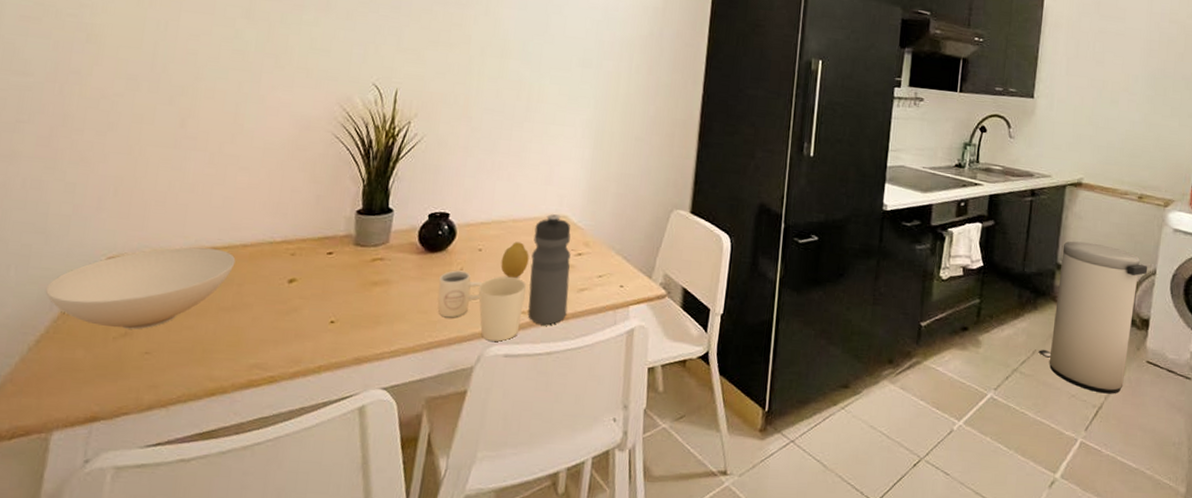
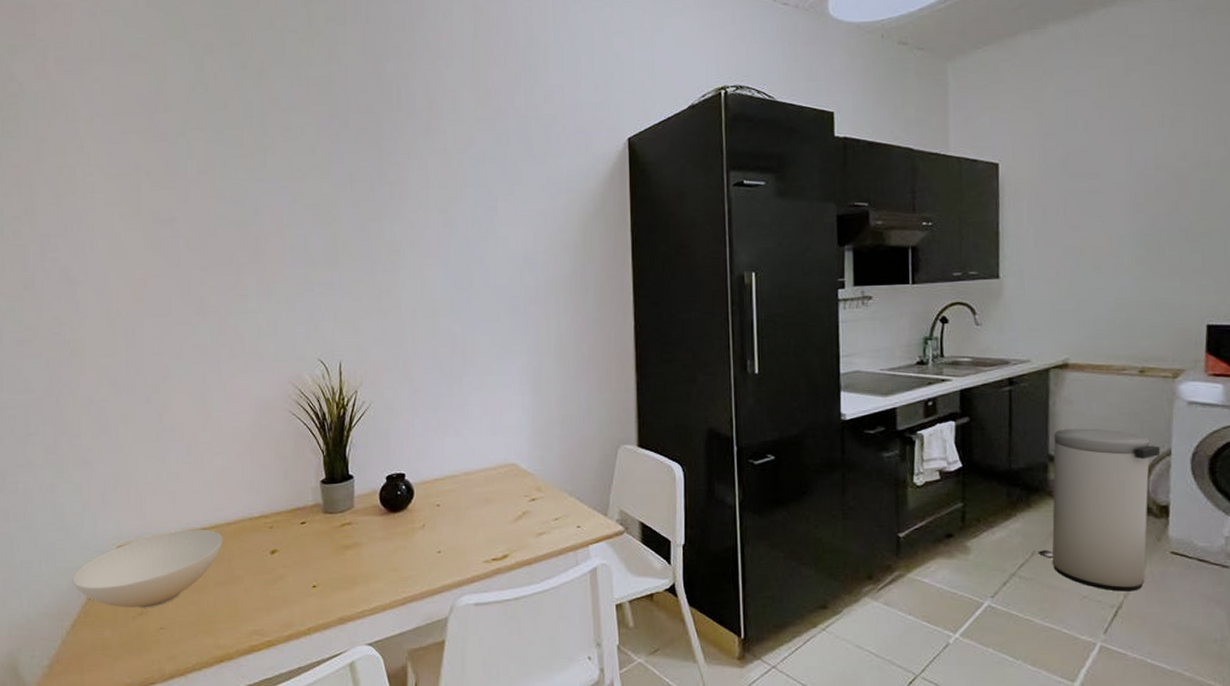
mug: present [437,270,483,318] -> none [404,527,445,573]
dixie cup: present [478,276,526,342] -> none [442,528,486,591]
fruit: present [500,242,529,279] -> none [459,494,485,530]
water bottle: present [527,214,571,325] -> none [487,463,529,571]

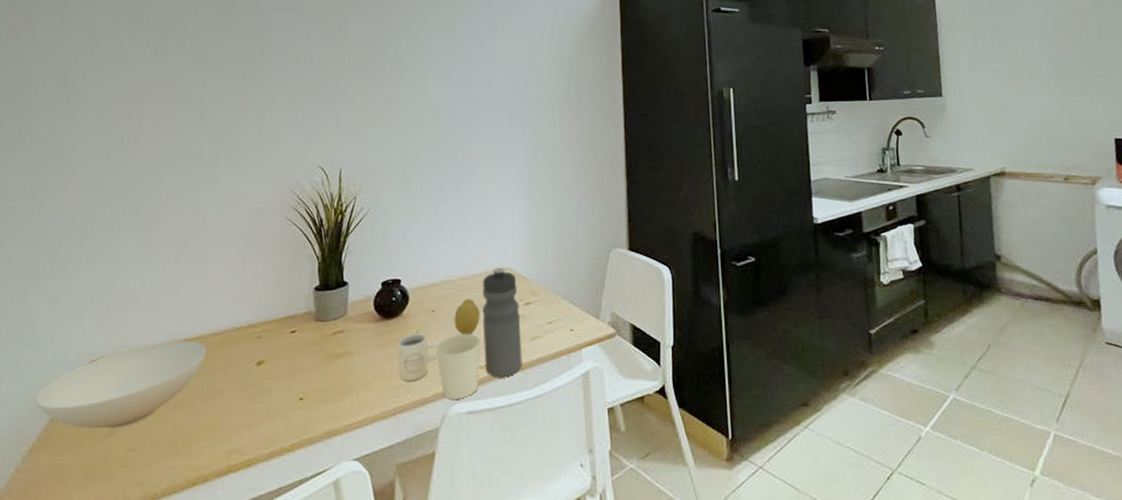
mug: none [404,527,445,573] -> present [397,333,439,382]
dixie cup: none [442,528,486,591] -> present [435,333,480,400]
fruit: none [459,494,485,530] -> present [454,299,480,336]
water bottle: none [487,463,529,571] -> present [482,268,522,377]
pedal bin: present [1038,428,1161,592] -> none [993,229,1089,381]

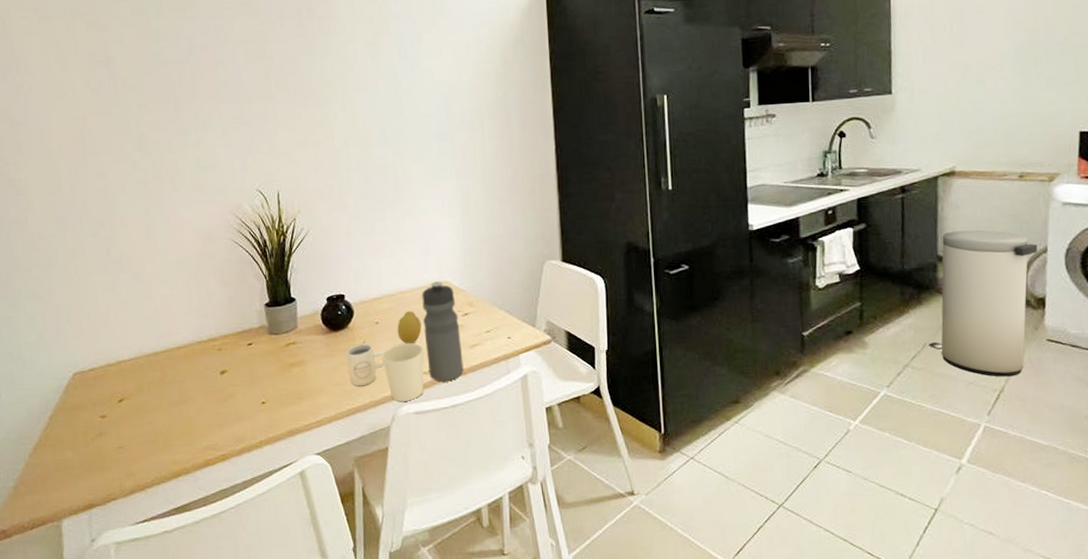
bowl: present [34,341,207,429] -> none [31,354,174,430]
pedal bin: none [993,229,1089,381] -> present [928,230,1038,377]

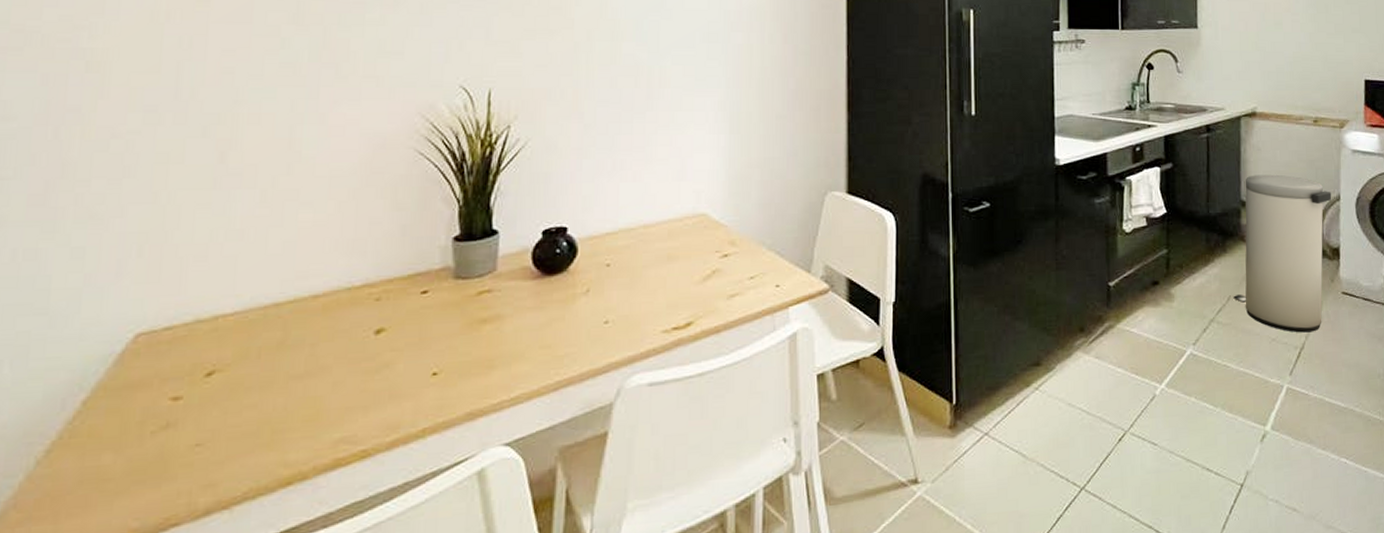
mug: present [346,343,385,386] -> none [561,292,615,350]
dixie cup: present [381,342,424,402] -> none [610,291,666,370]
fruit: present [397,311,422,345] -> none [634,250,667,294]
water bottle: present [422,281,464,381] -> none [670,213,718,342]

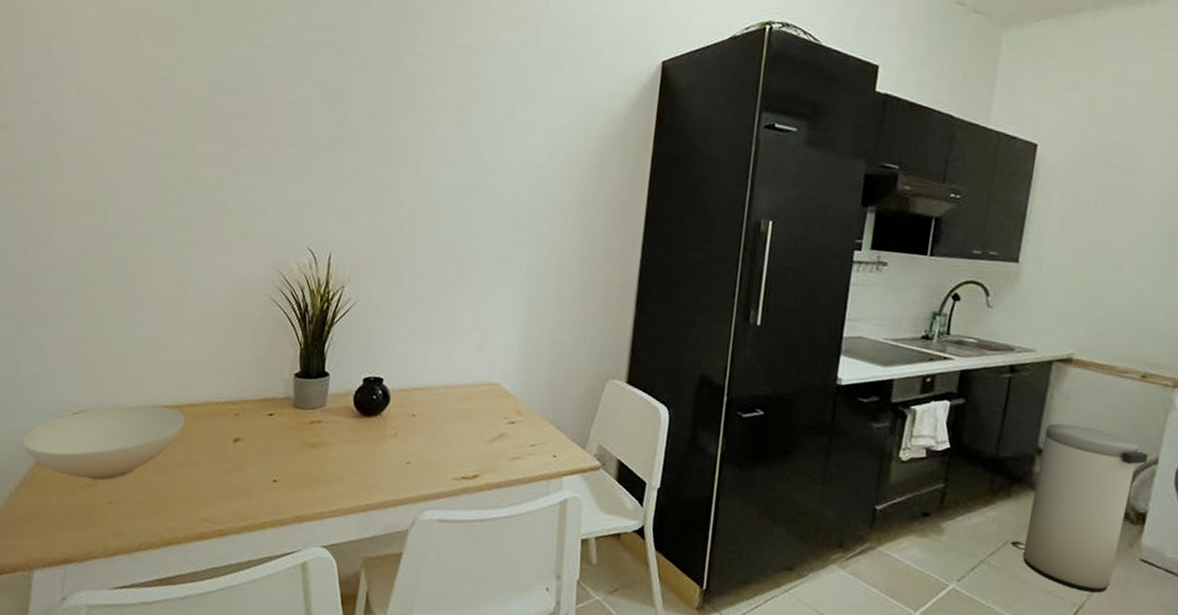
bowl: none [53,305,305,420] -> present [21,405,185,481]

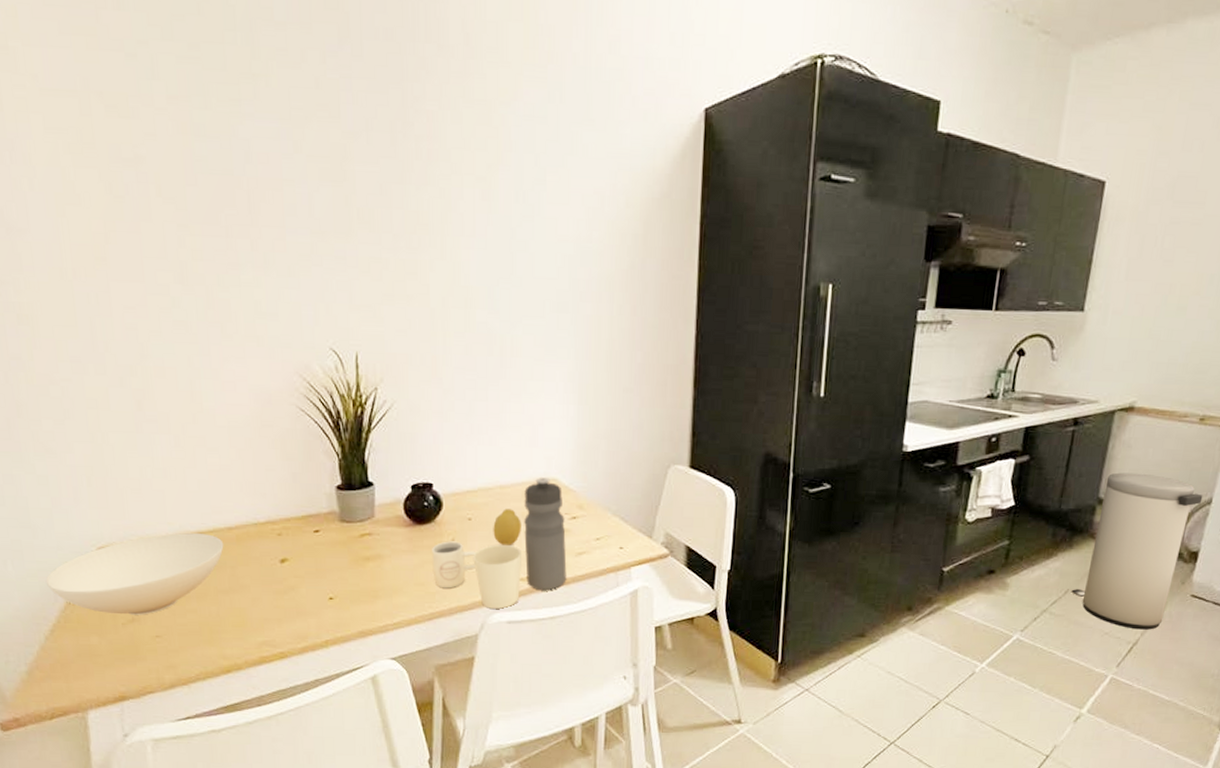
mug: none [373,435,417,482] -> present [431,541,477,589]
dixie cup: none [412,442,459,507] -> present [473,544,521,609]
fruit: none [434,408,462,445] -> present [493,509,521,547]
water bottle: none [460,381,504,492] -> present [524,478,567,590]

